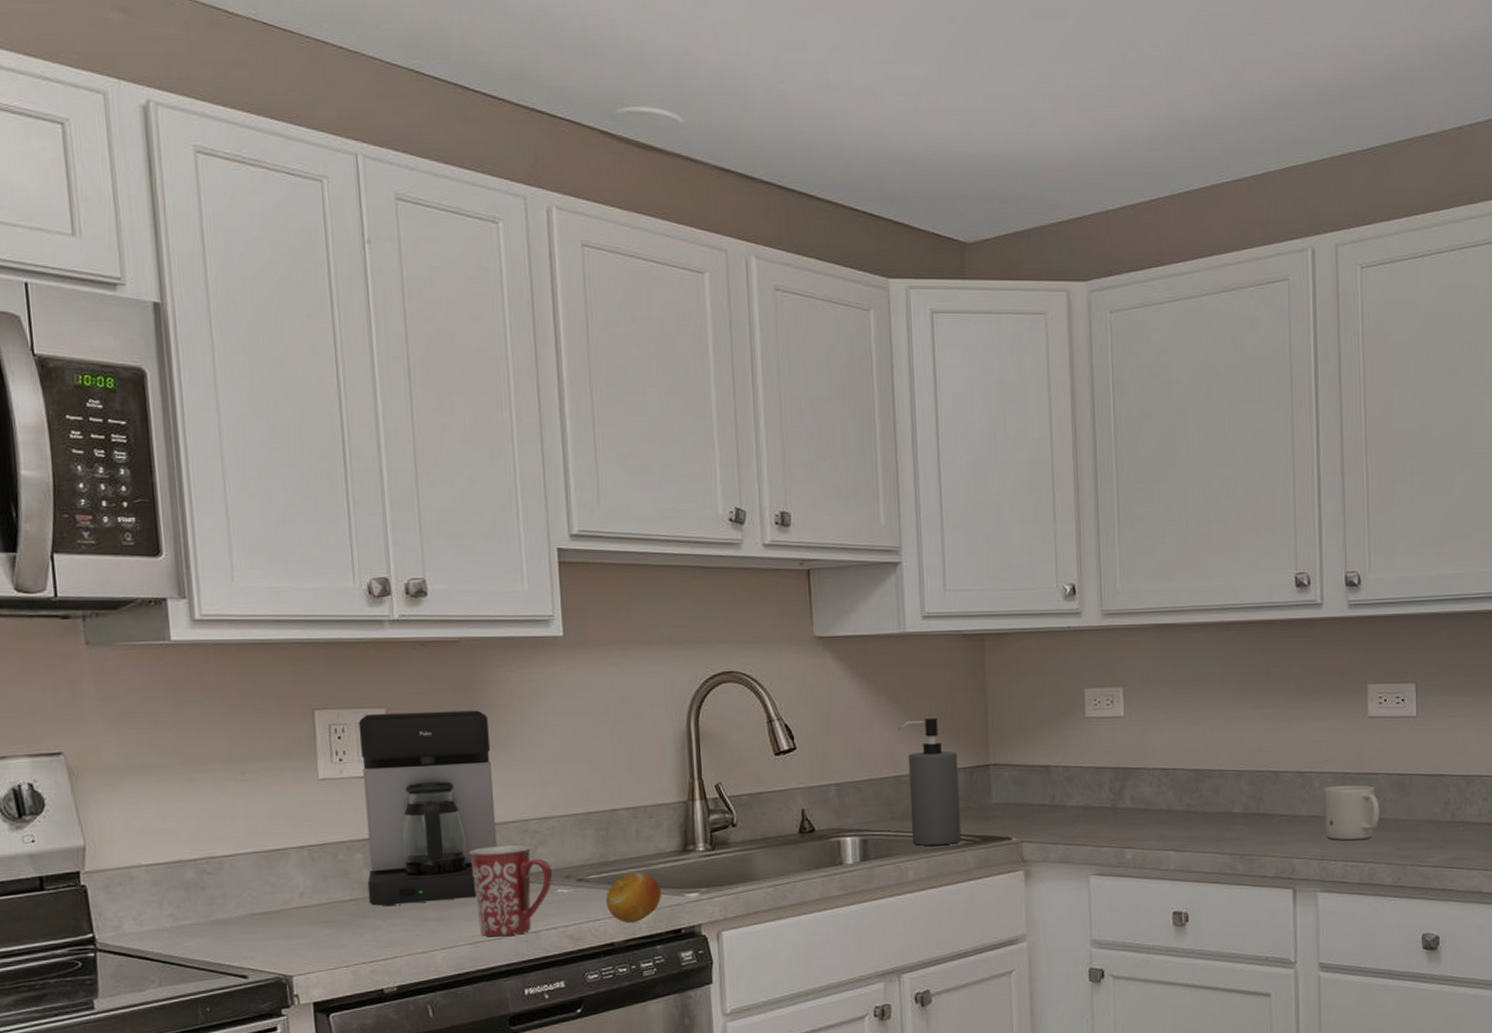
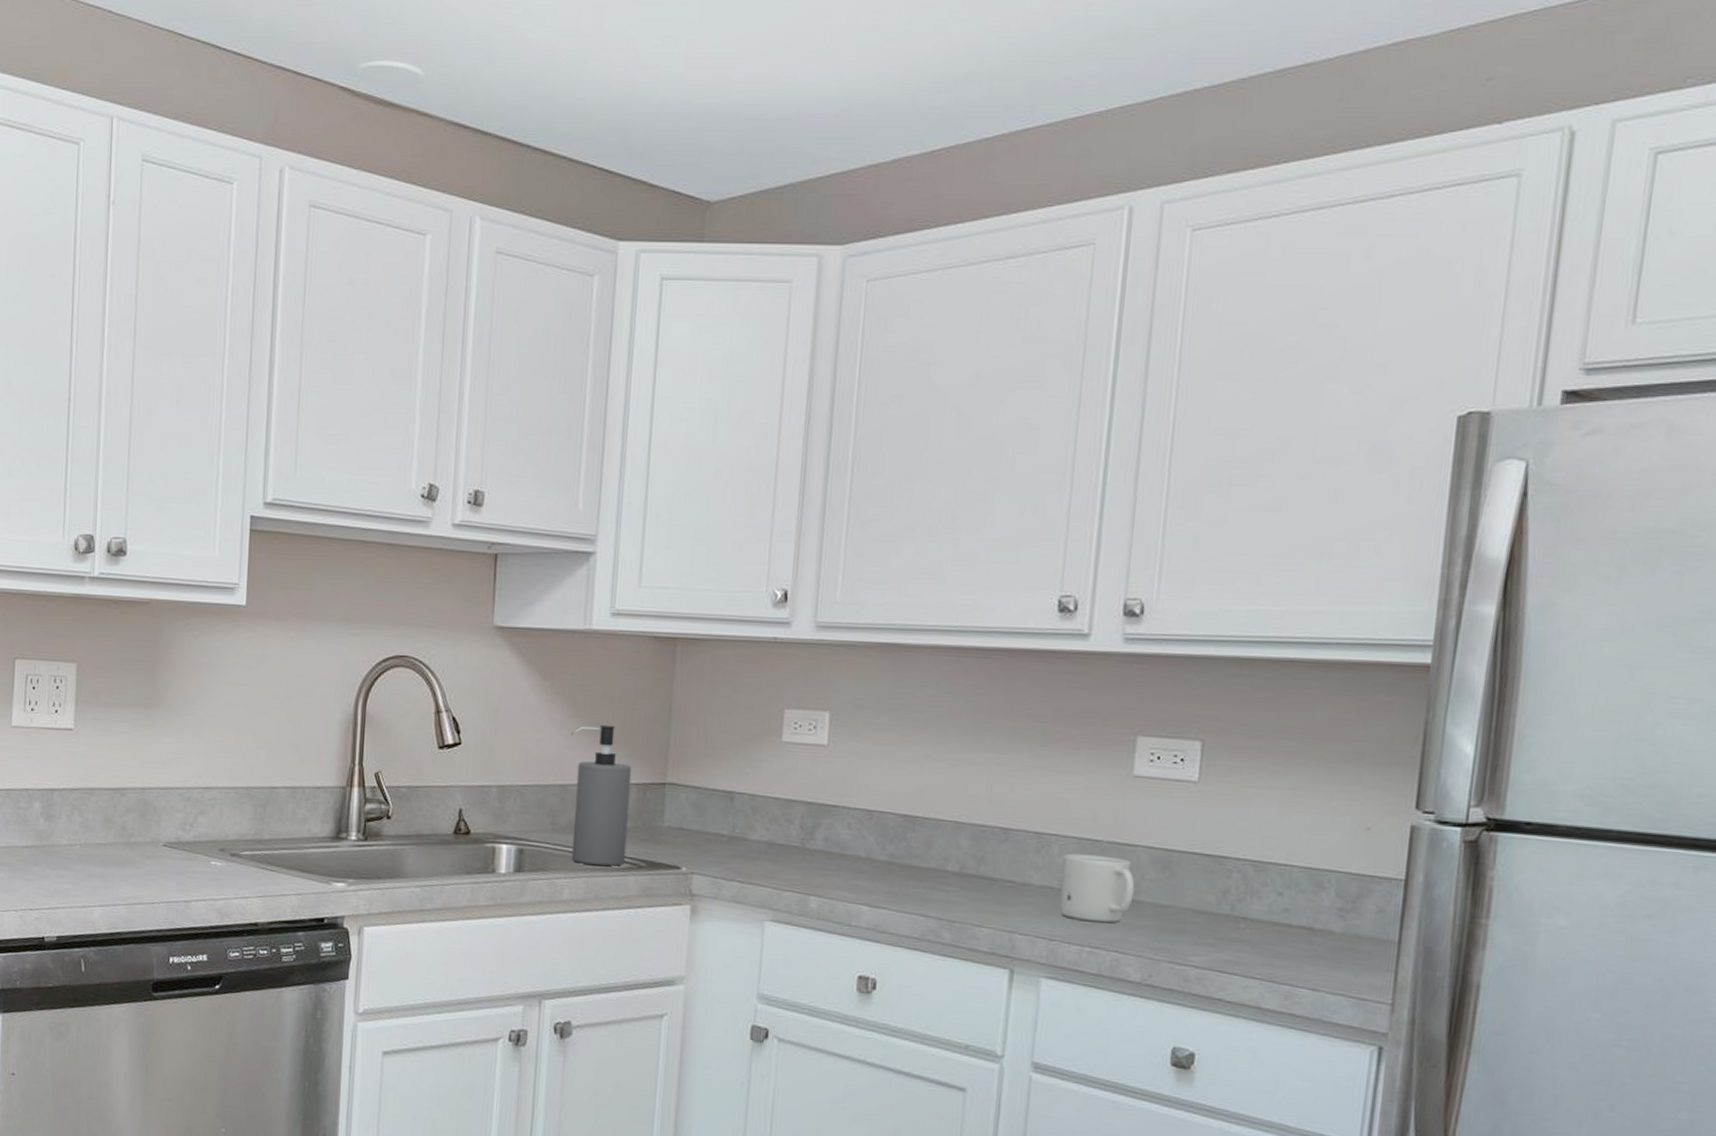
coffee maker: present [358,710,498,907] -> none [41,667,167,860]
mug: present [468,845,553,937] -> none [134,810,209,902]
fruit: present [606,872,662,924] -> none [255,853,310,906]

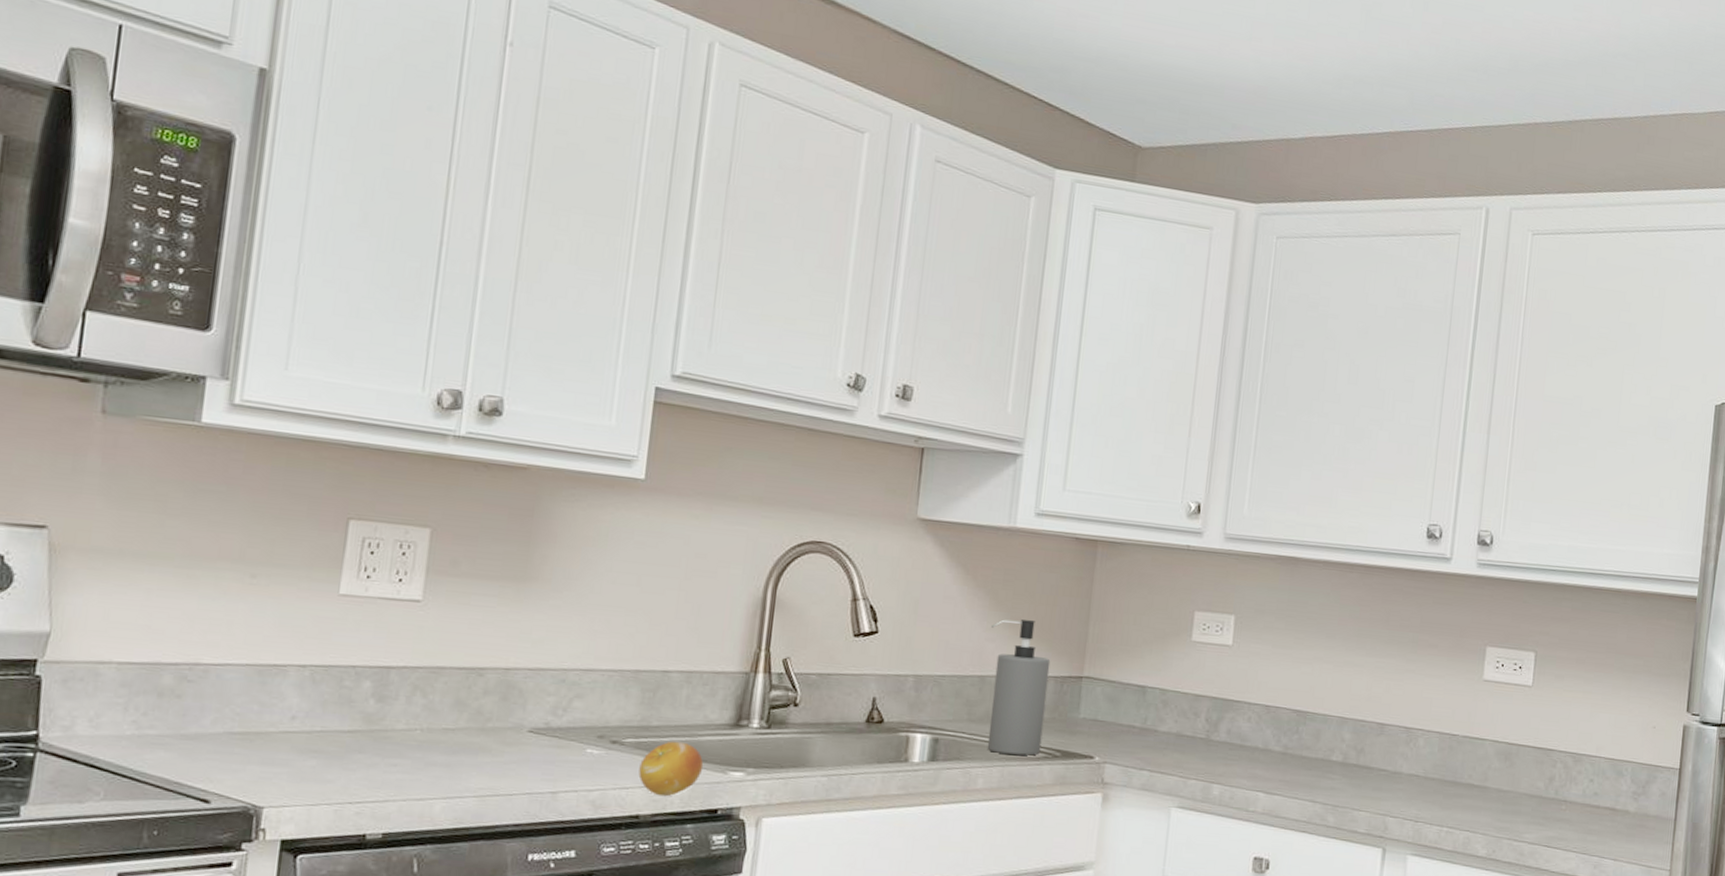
fruit: none [255,853,310,906] -> present [638,741,704,797]
mug: present [1059,853,1135,924] -> none [1424,746,1483,807]

